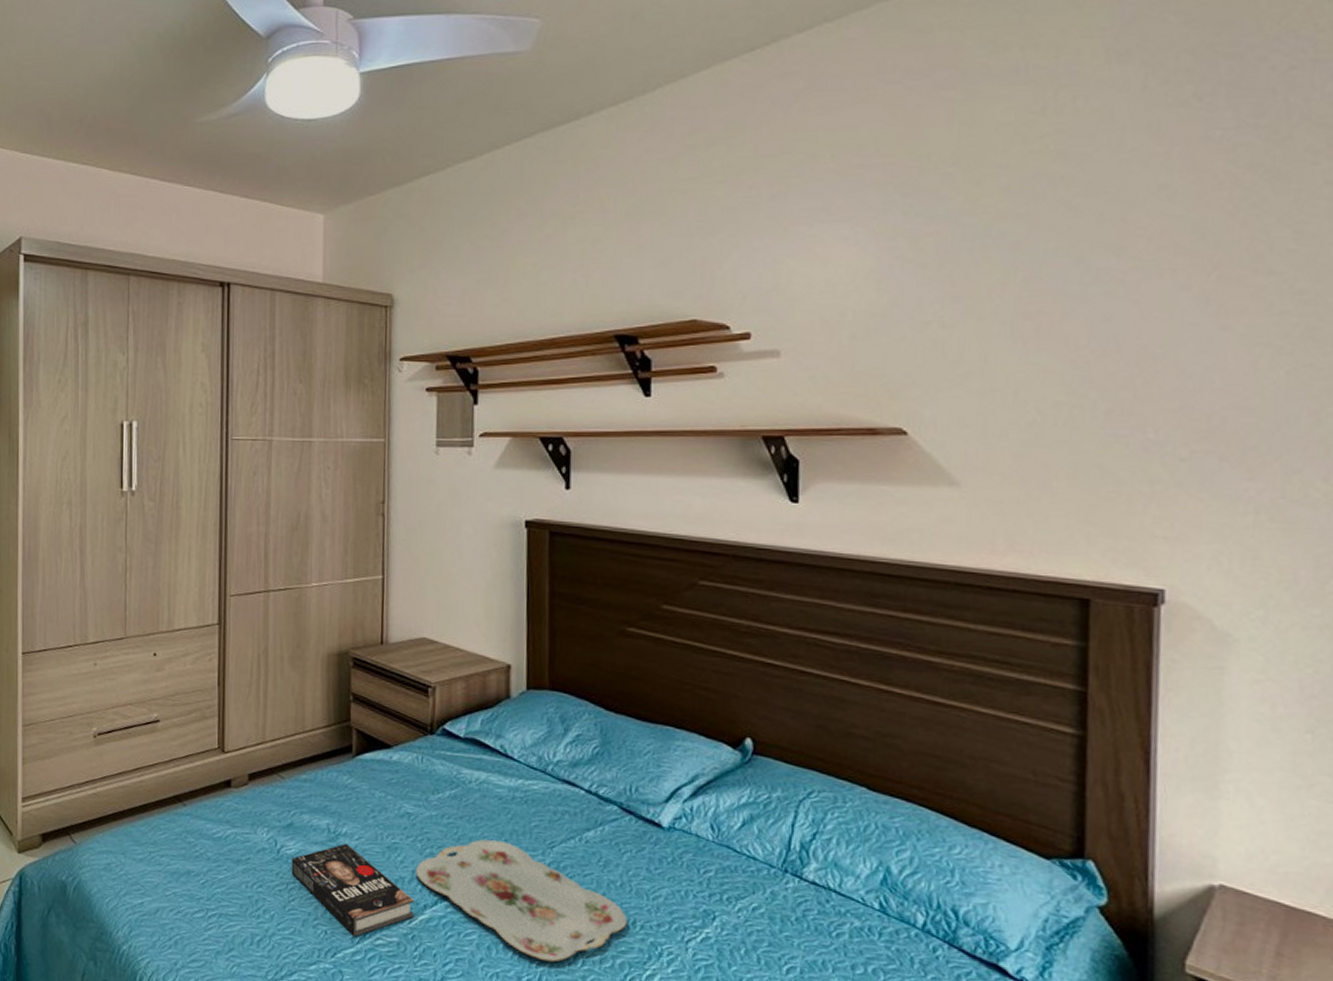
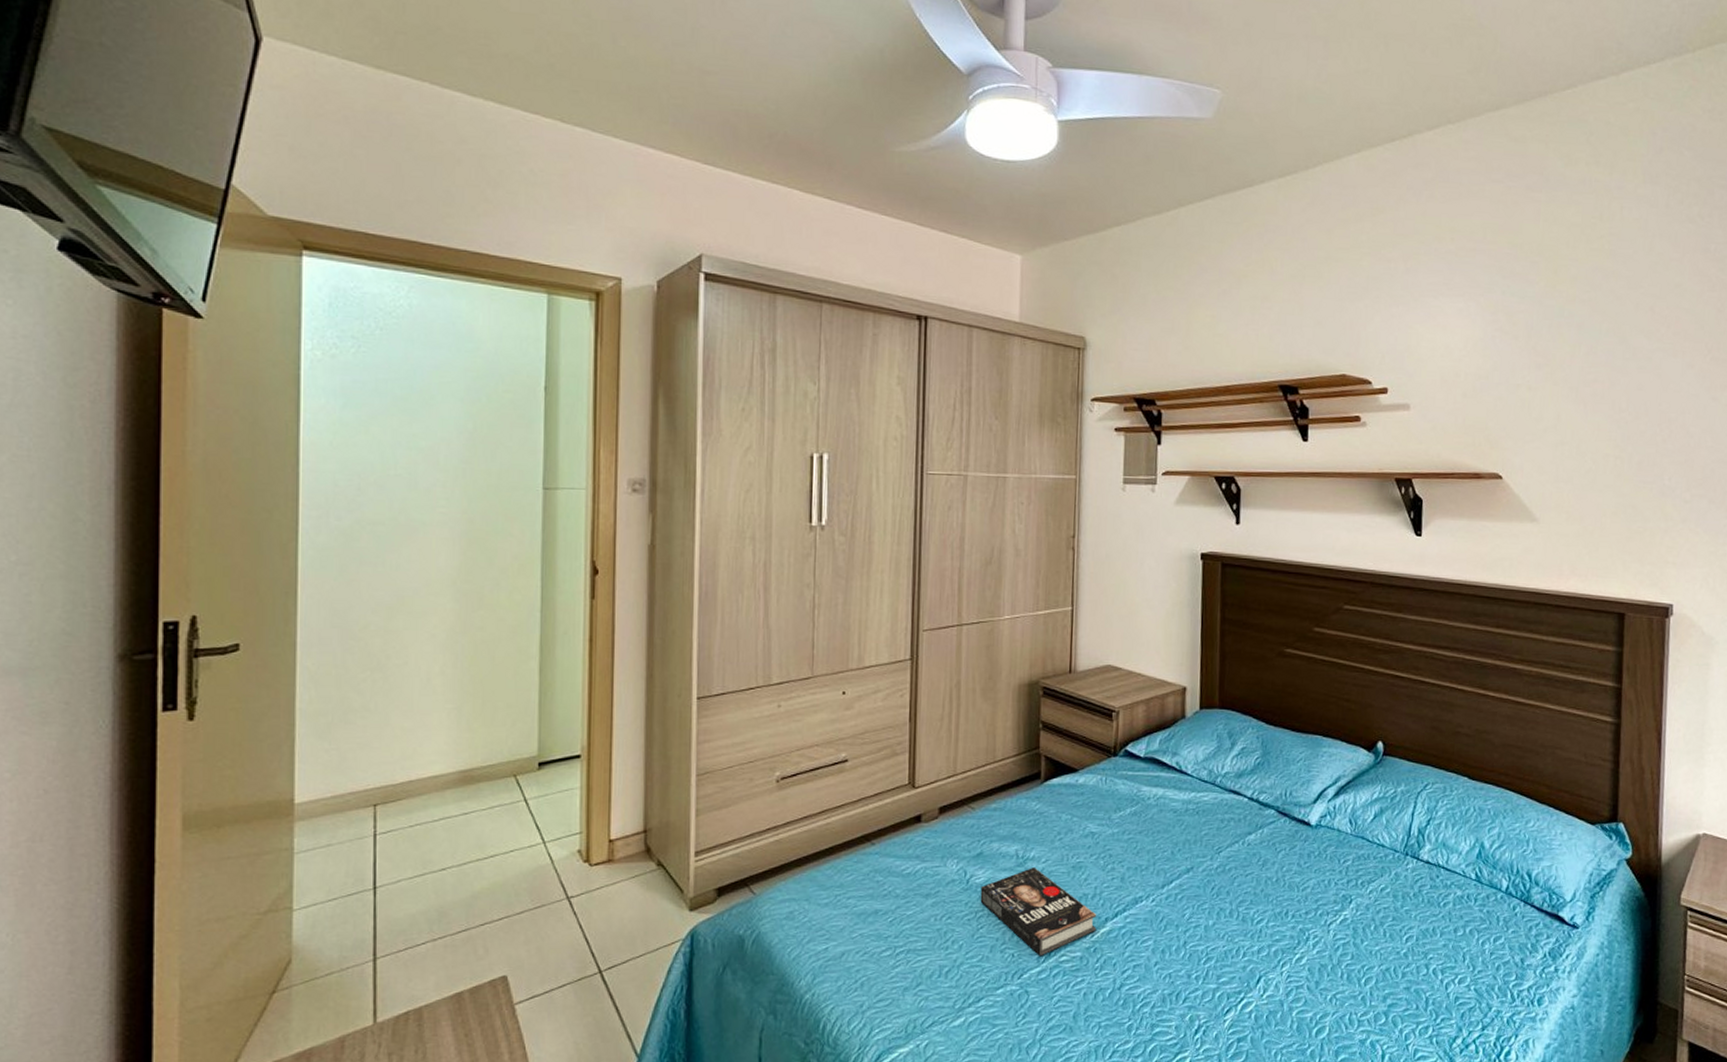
serving tray: present [416,839,627,962] -> none [1098,851,1281,957]

